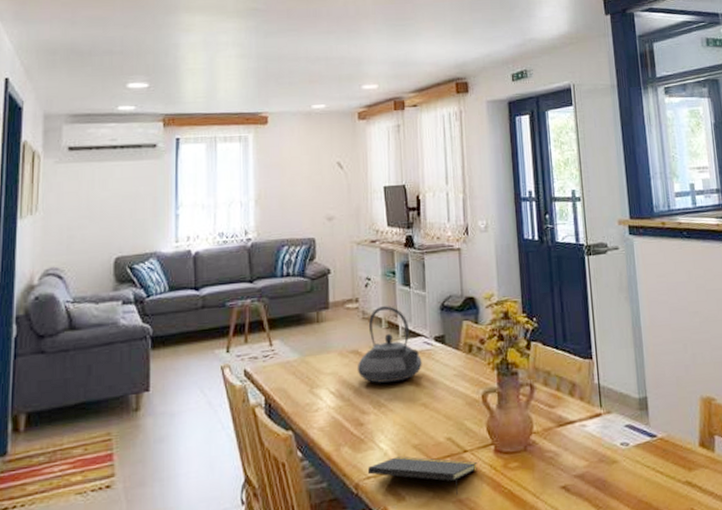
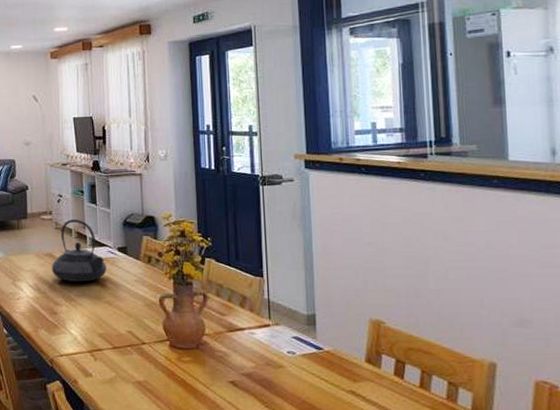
notepad: present [367,456,477,496] -> none [60,342,154,378]

